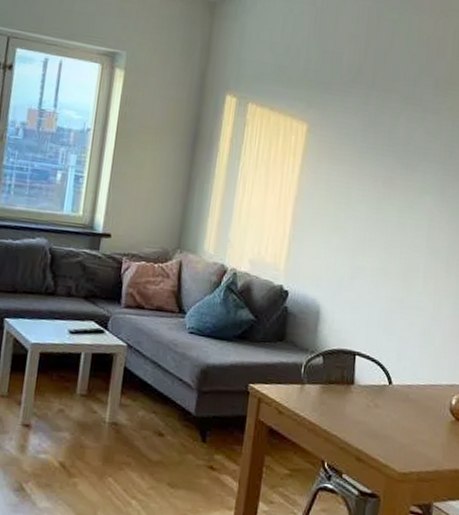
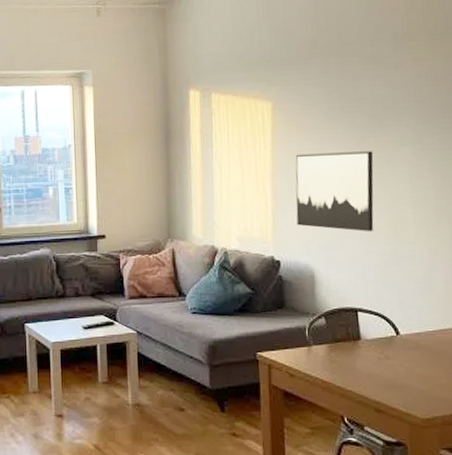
wall art: none [312,183,398,276] -> present [295,151,374,232]

